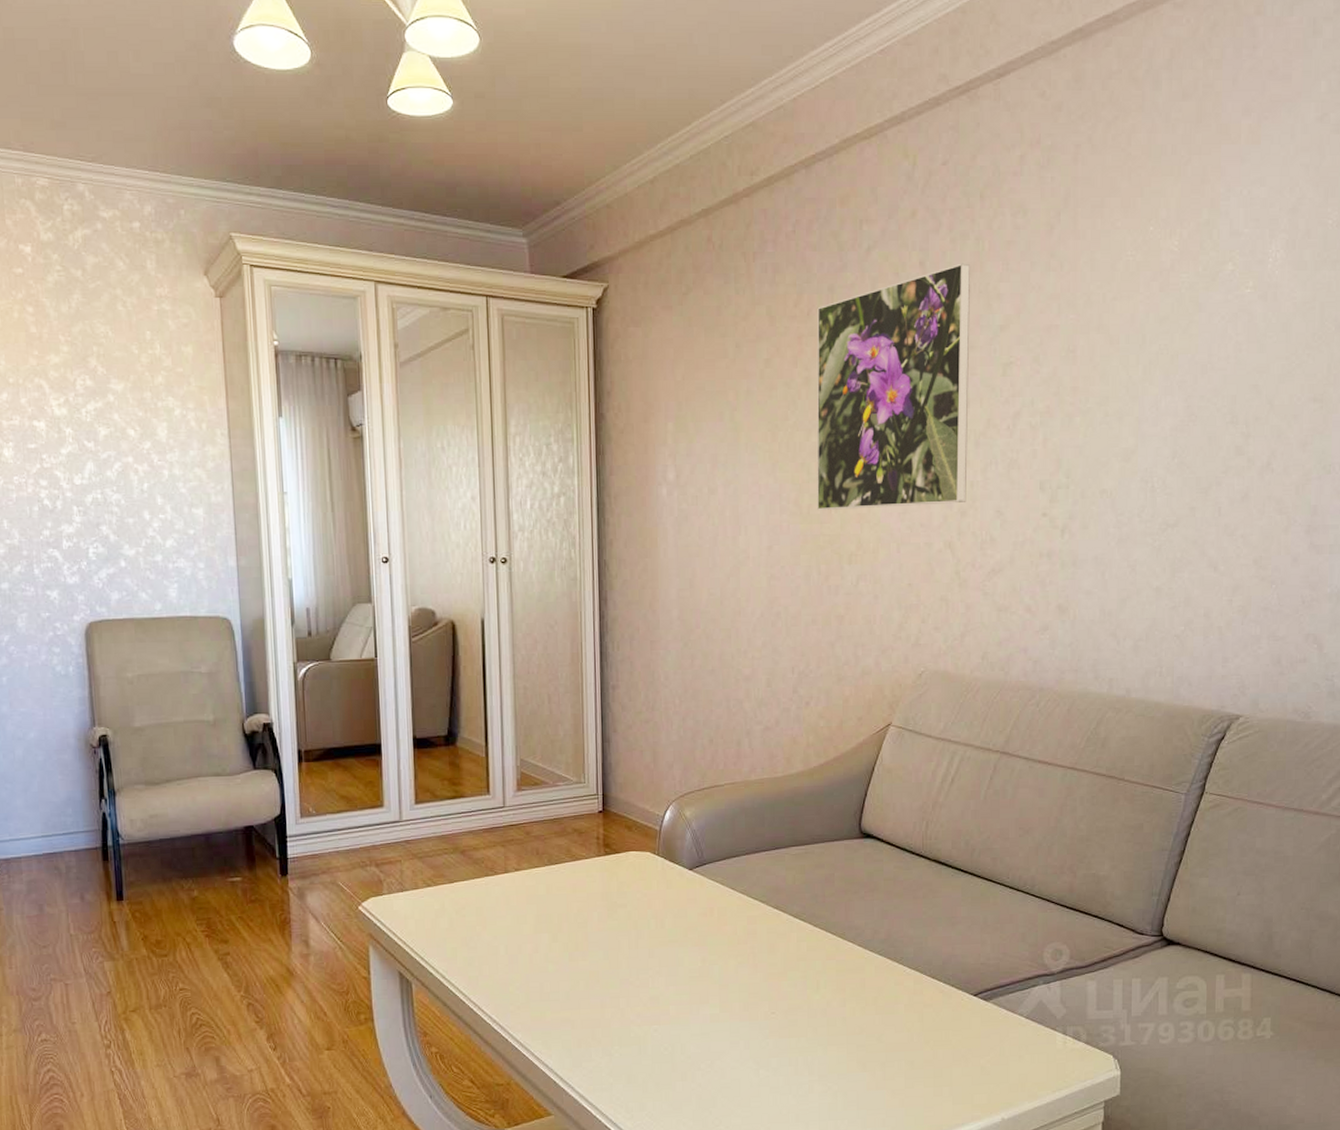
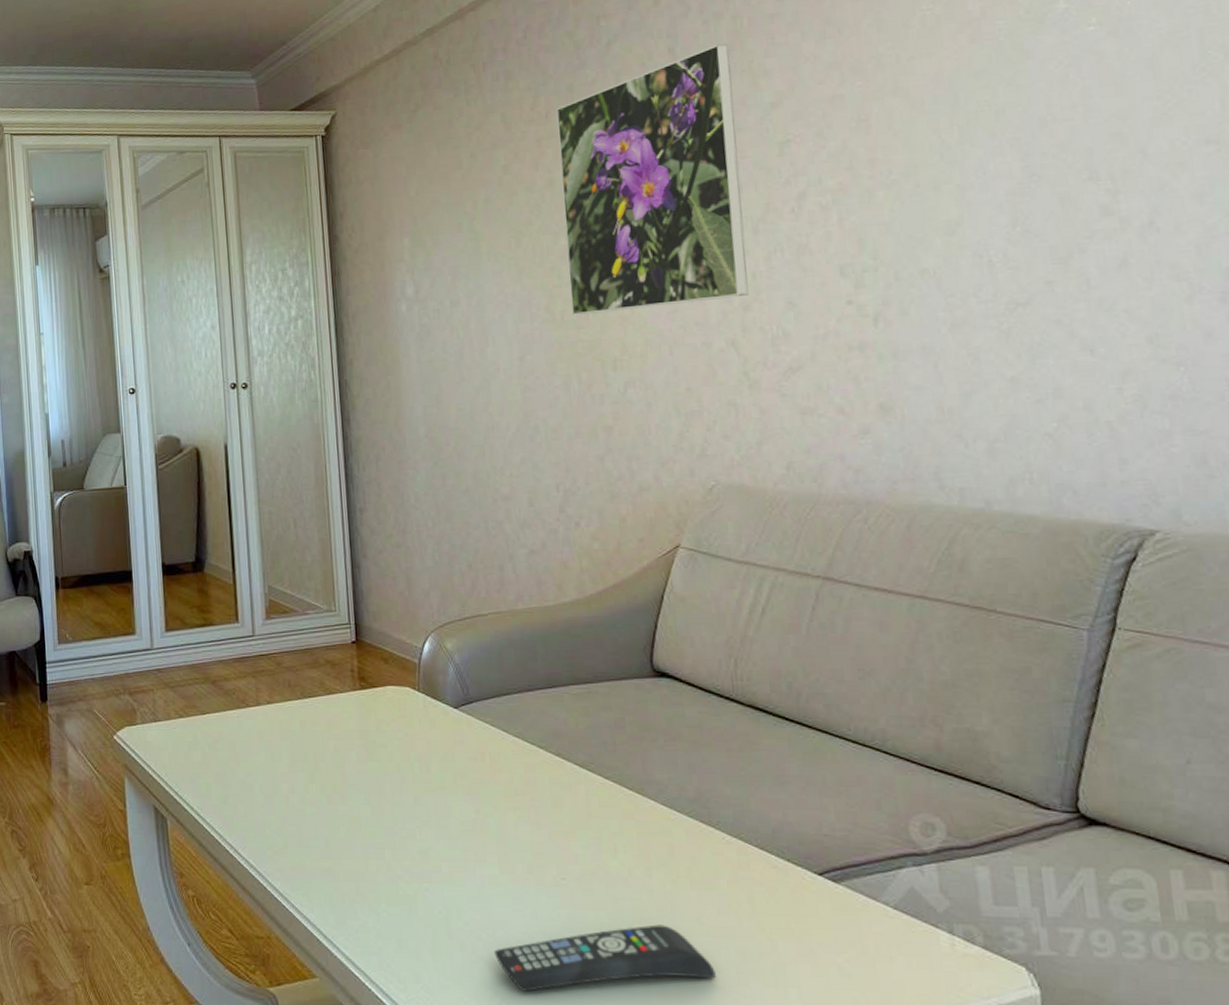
remote control: none [711,1045,889,1110] -> present [494,924,716,992]

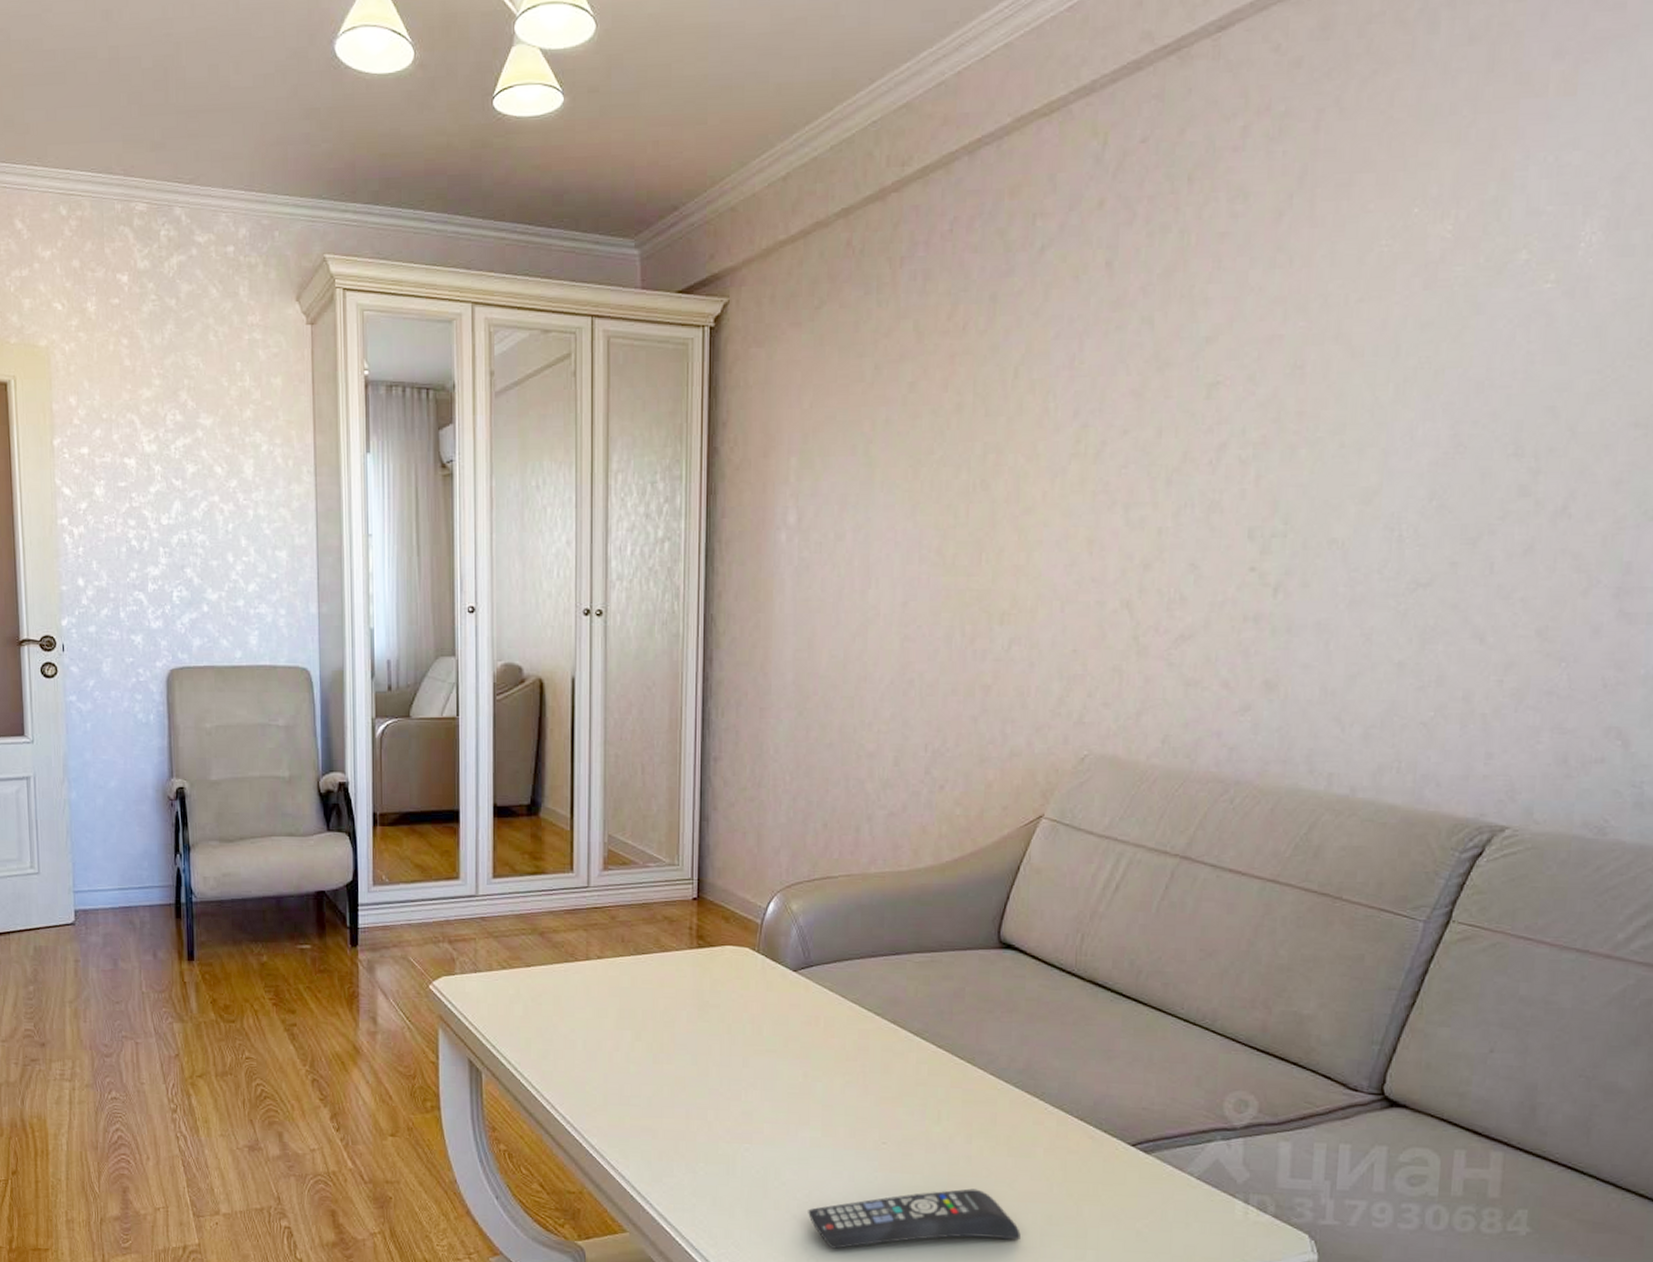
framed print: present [556,43,749,315] -> none [963,261,1172,560]

